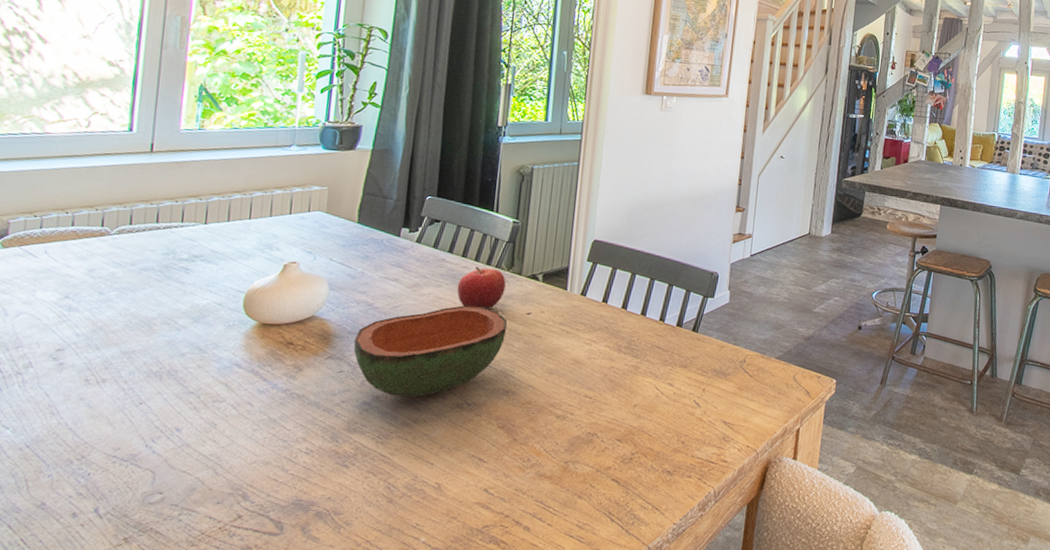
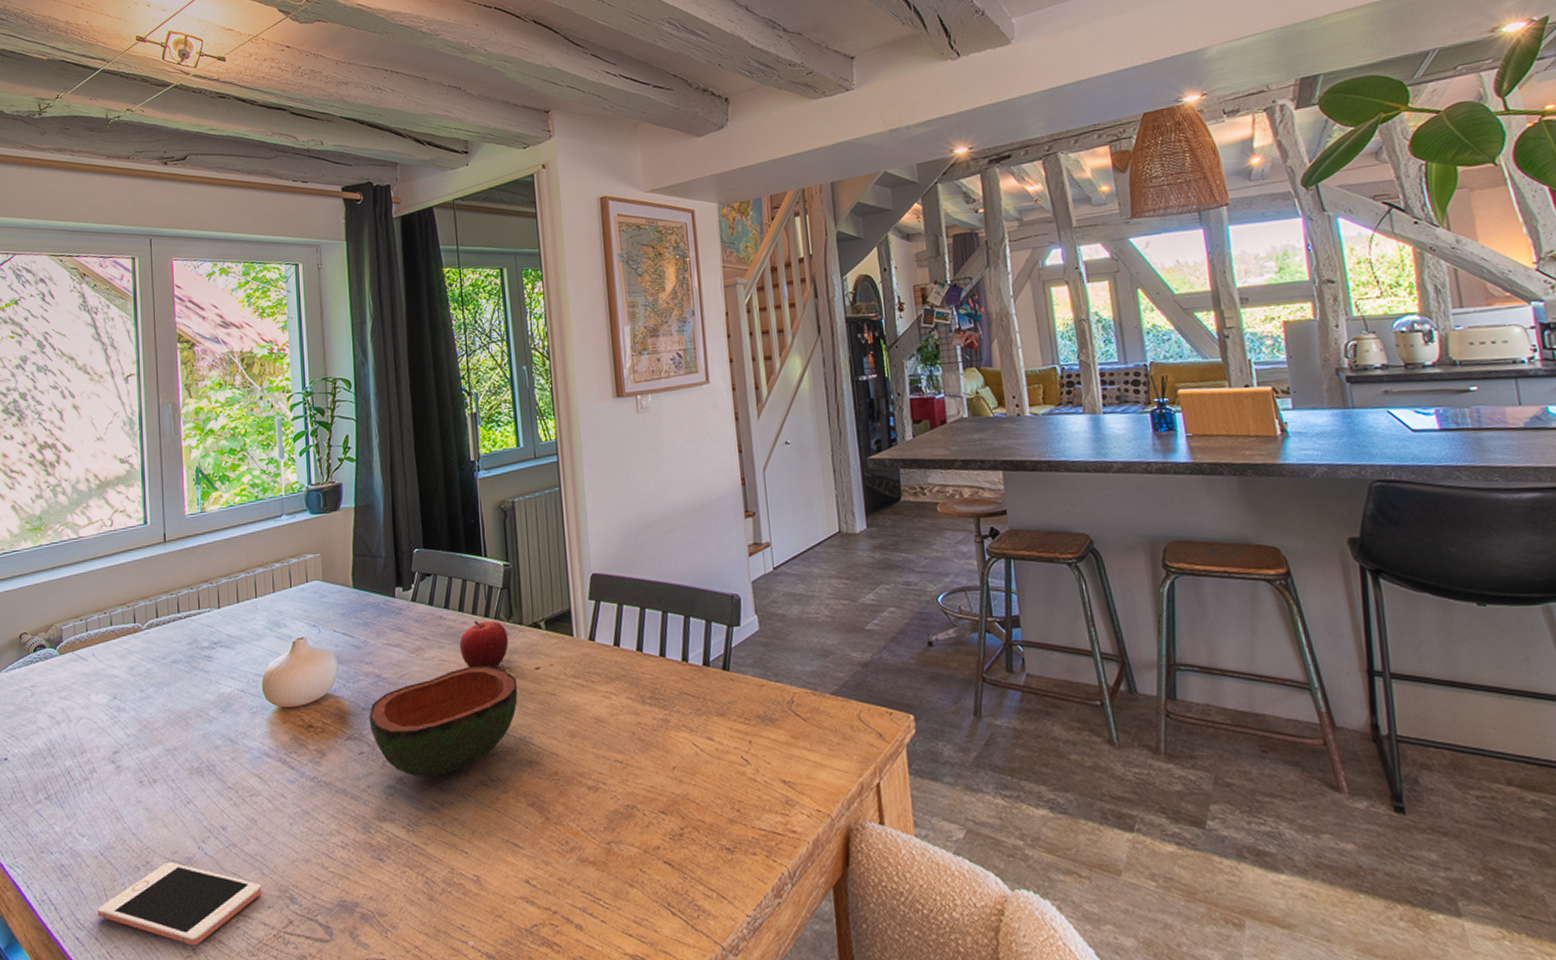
cell phone: none [14,457,212,536] -> present [97,861,261,946]

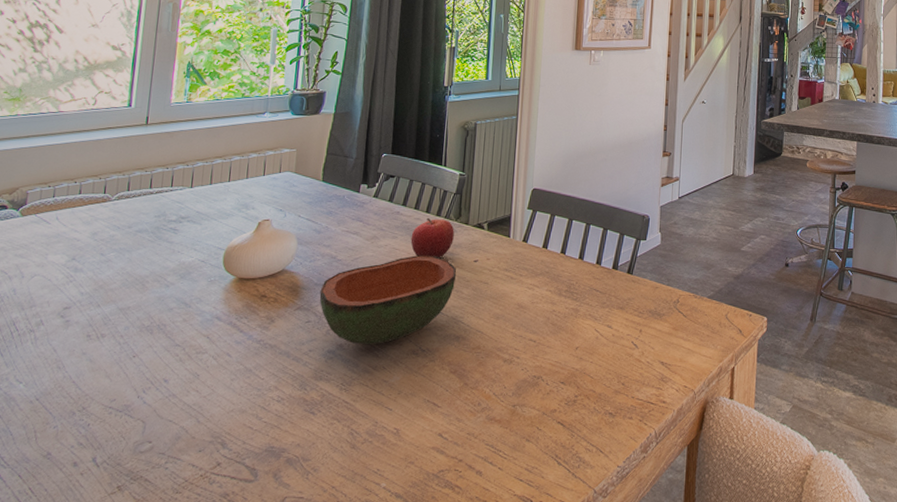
cell phone: present [97,861,261,946] -> none [24,408,195,484]

